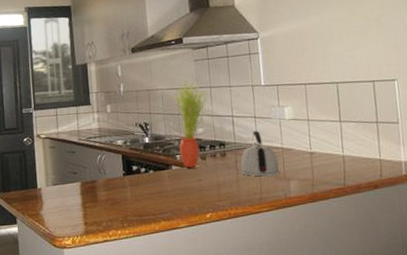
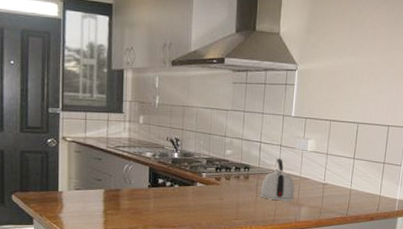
potted plant: present [174,81,207,168] -> none [206,102,240,186]

